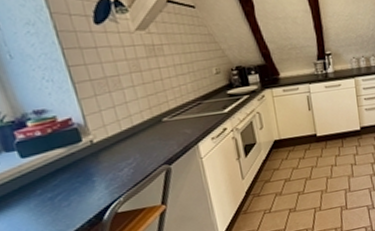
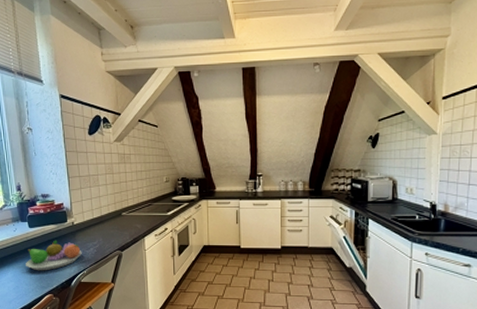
fruit bowl: none [24,166,113,212] -> present [26,240,82,271]

